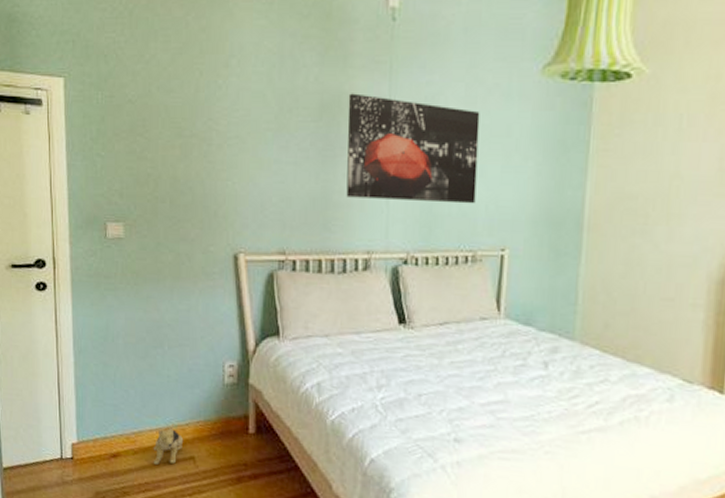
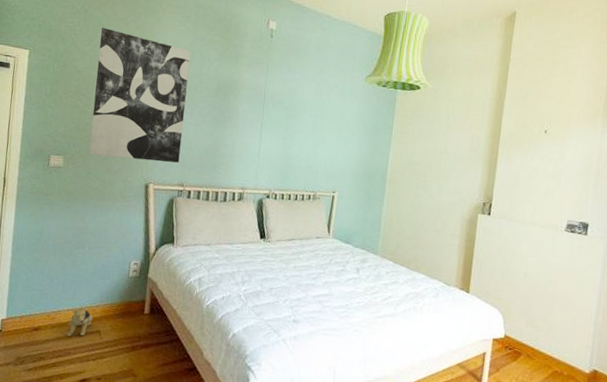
wall art: none [153,34,279,222] -> present [89,28,191,163]
wall art: present [346,93,480,204] -> none [230,81,325,161]

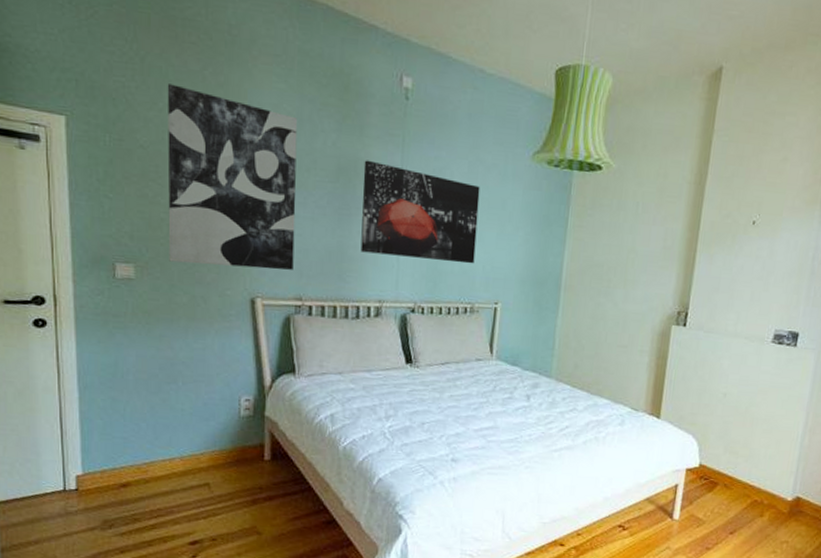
plush toy: present [67,305,93,337] -> none [166,453,199,492]
wall art: none [230,81,325,161] -> present [360,160,480,264]

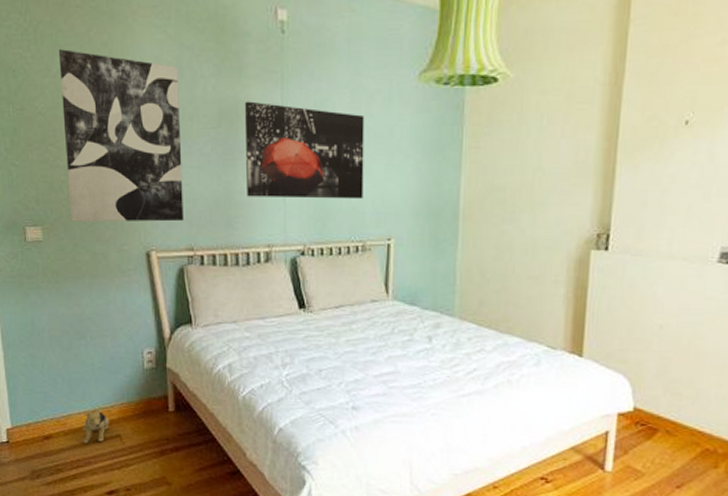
plush toy: none [166,453,199,492] -> present [82,406,110,443]

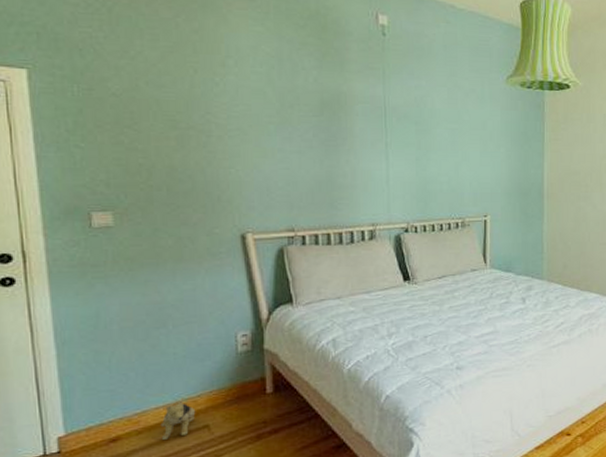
wall art: present [58,49,184,222] -> none [138,32,283,206]
wall art: present [244,101,365,200] -> none [347,93,462,182]

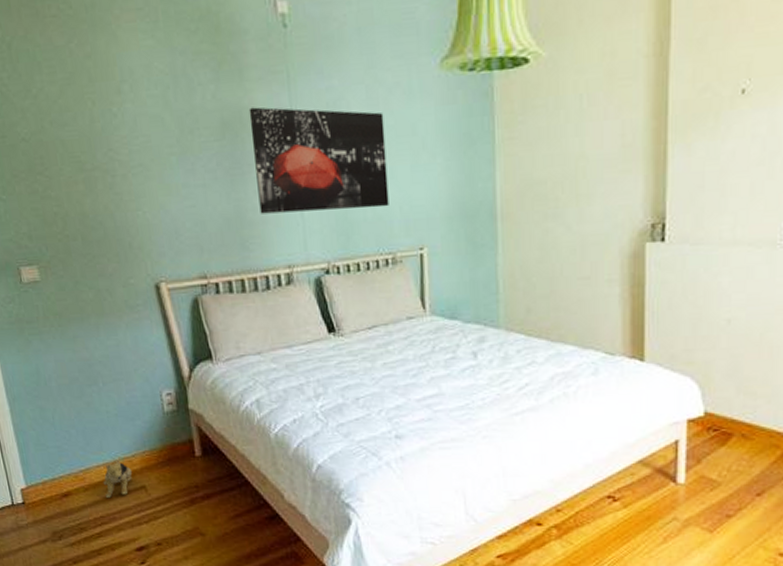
wall art: none [347,93,462,182] -> present [249,107,389,214]

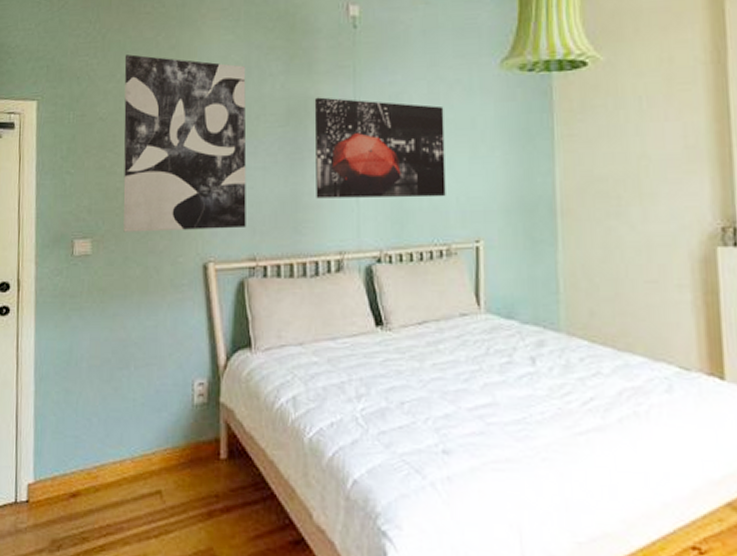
wall art: none [37,65,193,257] -> present [123,54,247,232]
plush toy: present [103,457,133,498] -> none [116,453,150,502]

